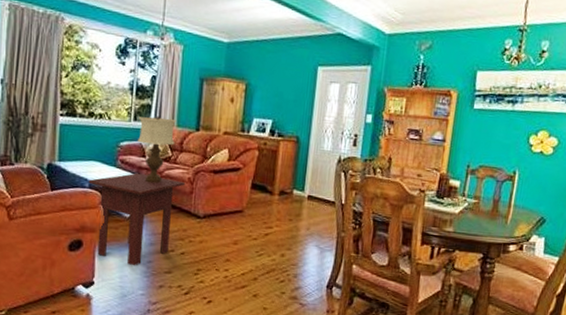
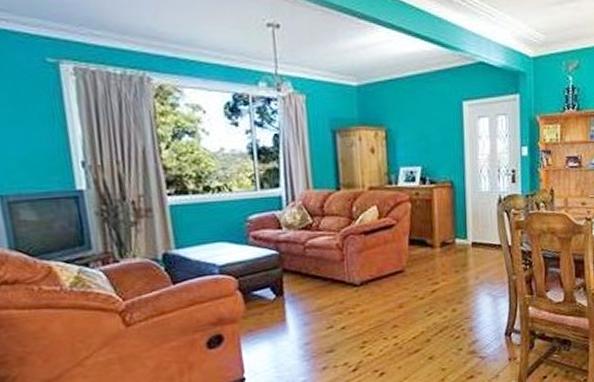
side table: present [88,173,185,266] -> none [217,247,333,352]
table lamp: present [137,116,176,184] -> none [267,179,314,257]

